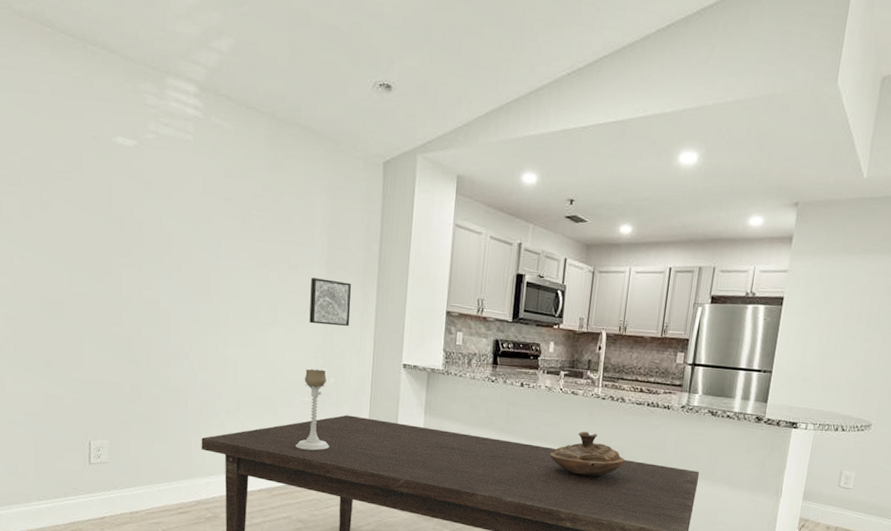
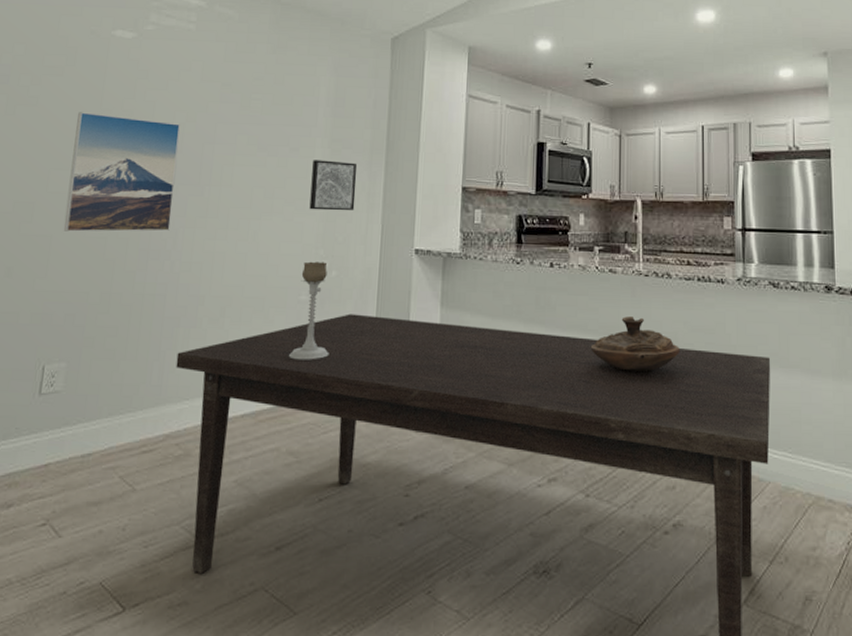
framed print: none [91,218,188,335] -> present [63,112,180,232]

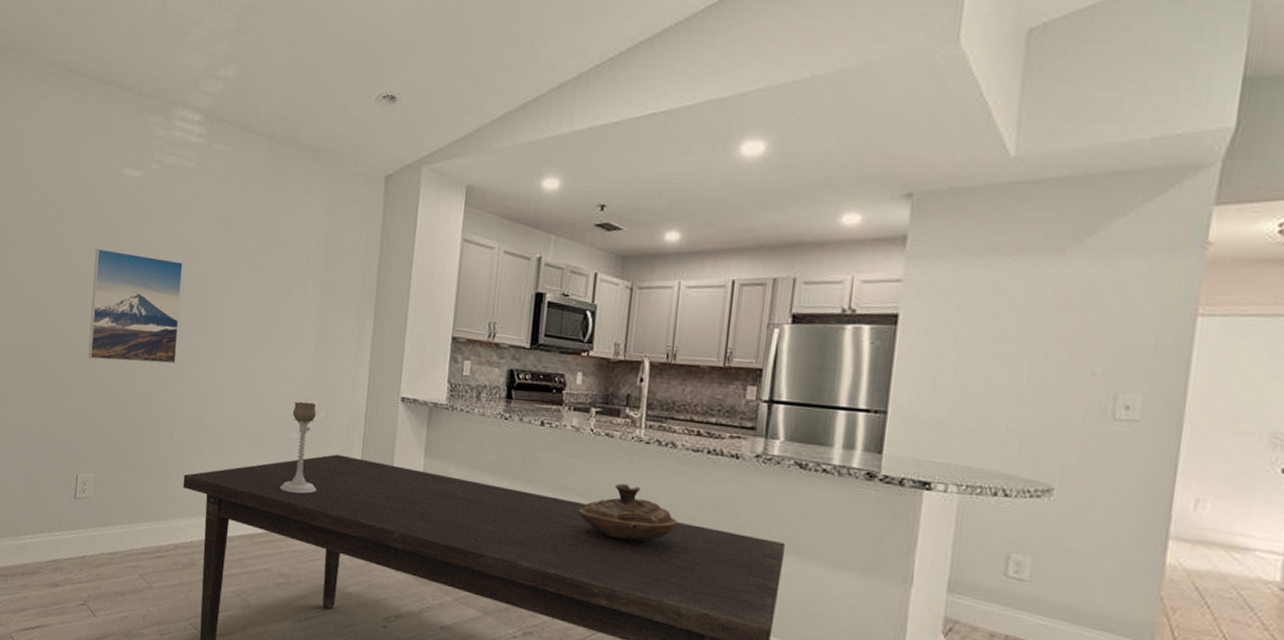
wall art: present [309,160,357,211] -> none [300,302,347,355]

